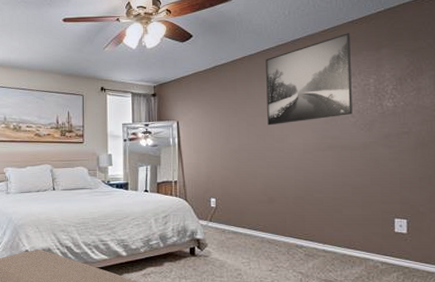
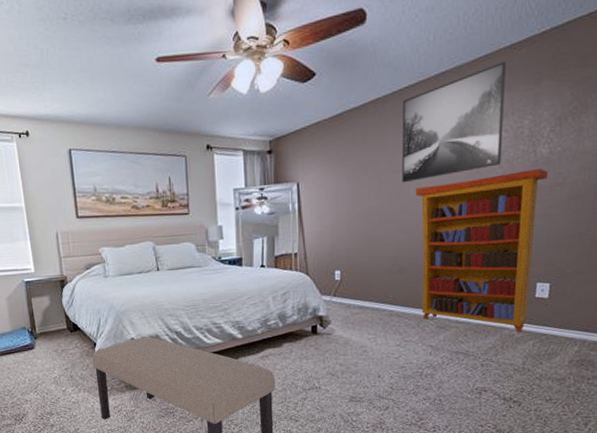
bookcase: none [279,119,395,264] -> present [415,169,548,333]

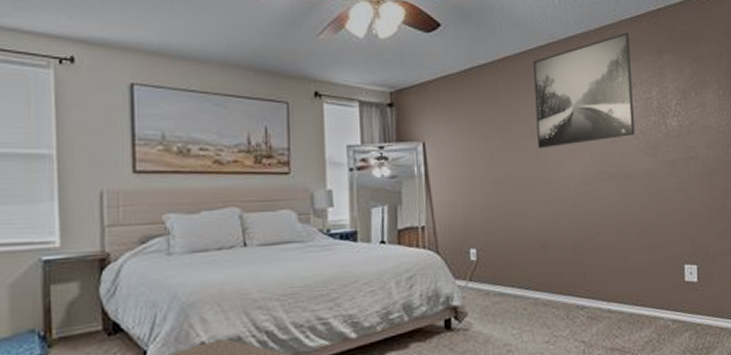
bookcase: present [415,169,548,333] -> none [552,142,681,323]

